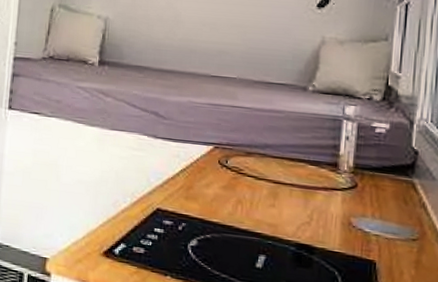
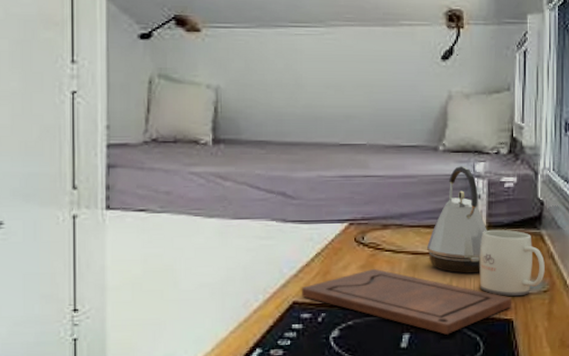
cutting board: none [165,191,376,264] -> present [301,269,512,335]
kettle: none [289,107,354,210] -> present [427,166,487,274]
mug: none [341,171,416,240] -> present [479,229,545,297]

